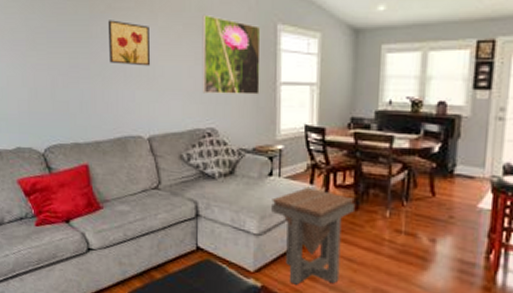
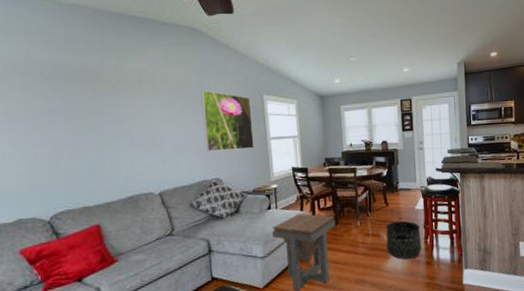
wall art: present [107,20,151,66] -> none [112,97,157,134]
basket: none [424,219,481,278] -> present [386,220,422,260]

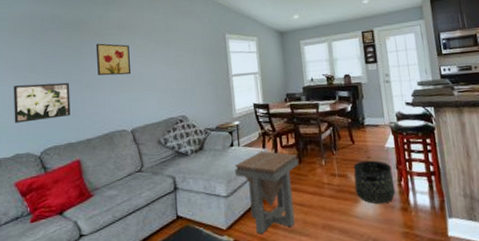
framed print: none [8,140,85,185] -> present [13,82,71,123]
wall art: none [112,97,157,134] -> present [95,43,131,76]
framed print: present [201,90,254,152] -> none [170,32,217,90]

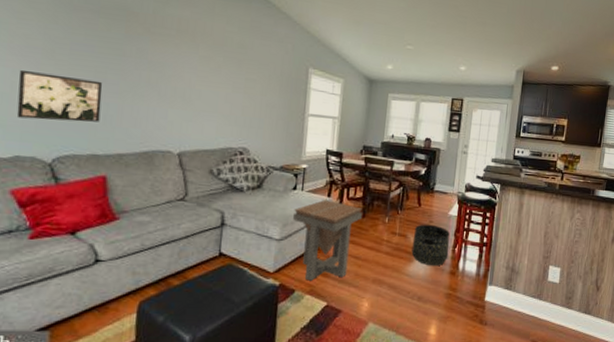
wall art: present [95,43,131,76] -> none [143,42,189,89]

